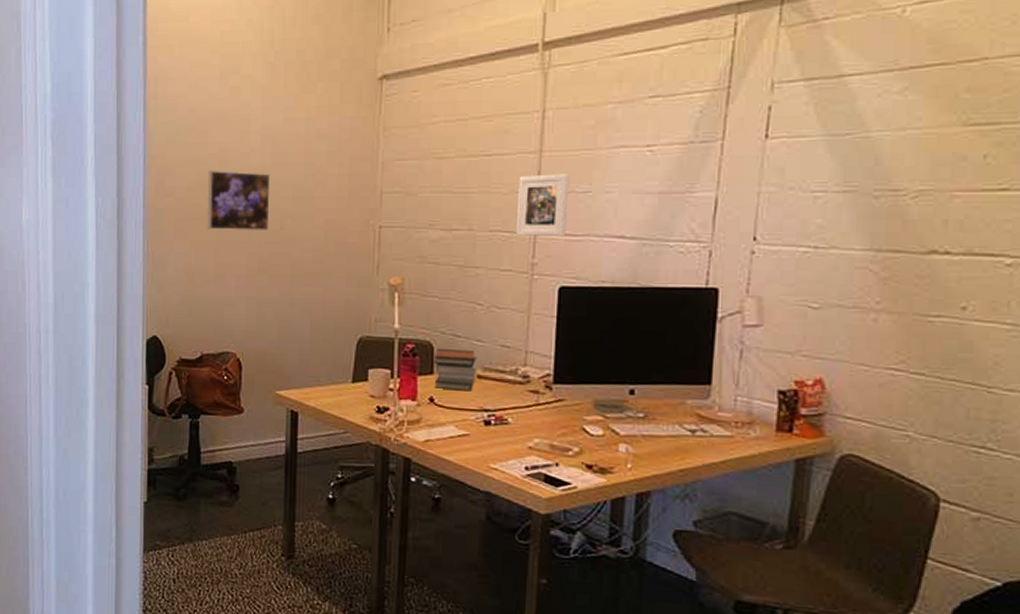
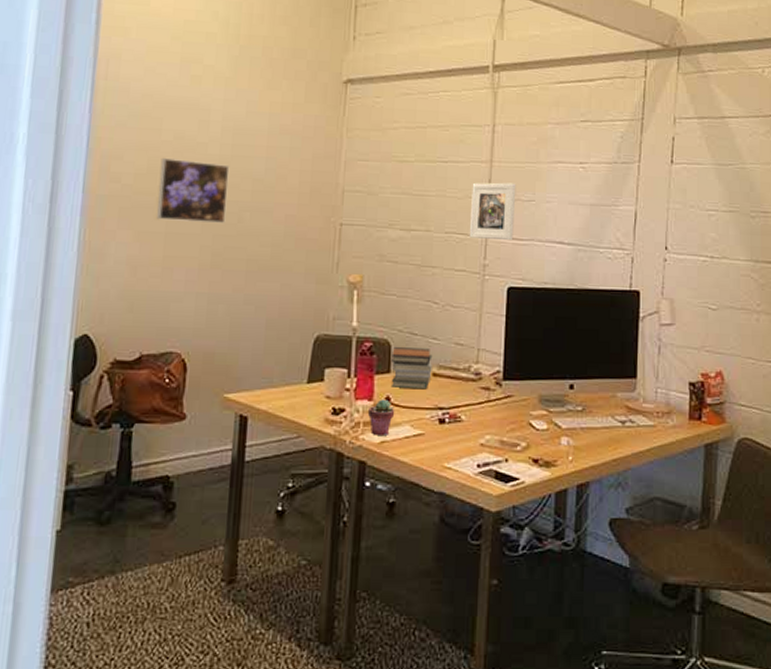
potted succulent: none [412,399,439,434] -> present [368,399,395,435]

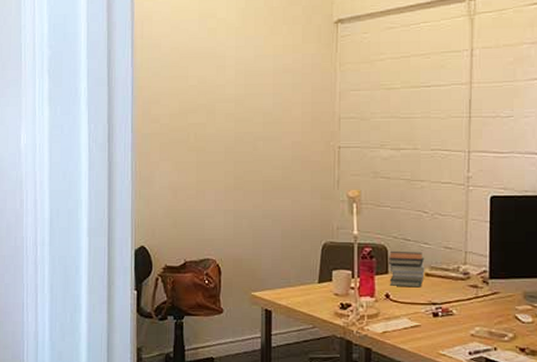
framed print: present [157,158,230,223] -> none [188,100,244,152]
potted succulent: present [368,399,395,435] -> none [371,296,394,326]
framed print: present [469,182,516,241] -> none [453,101,495,154]

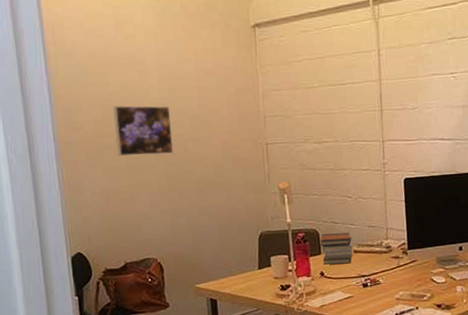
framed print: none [188,100,244,152] -> present [113,105,174,157]

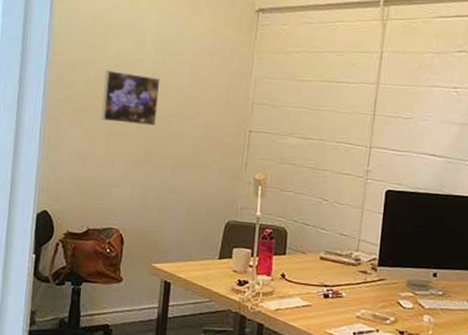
book stack: present [320,232,353,265] -> none [286,234,321,270]

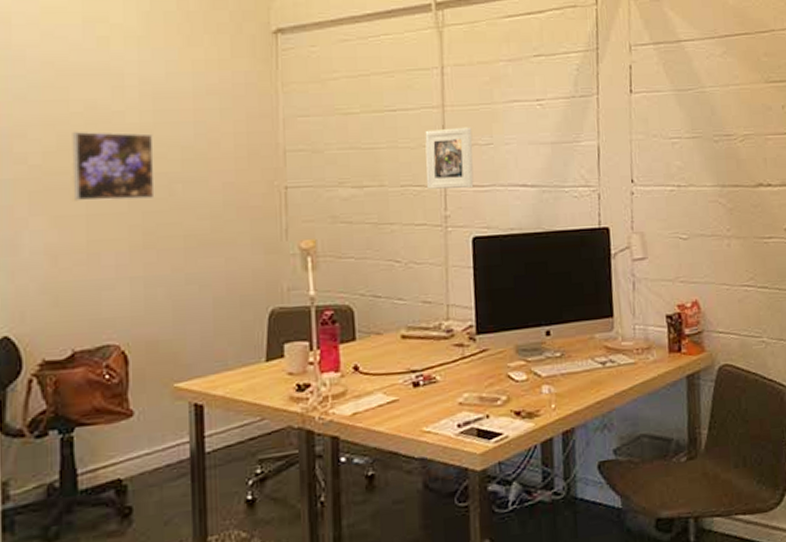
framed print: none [355,101,398,152] -> present [425,127,474,189]

